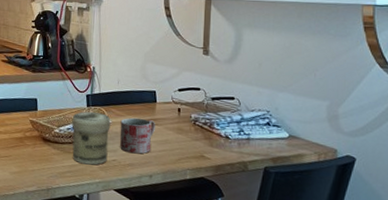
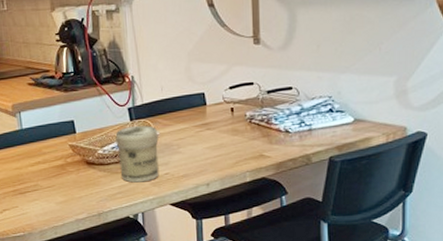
mug: present [120,117,155,154] -> none [169,124,208,164]

